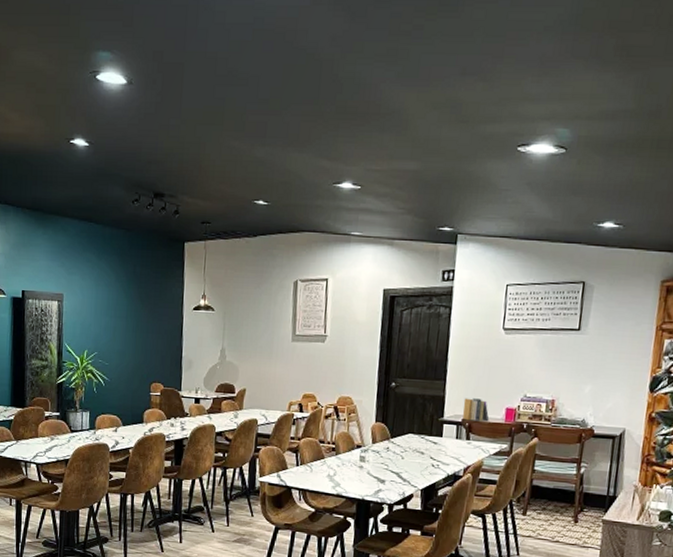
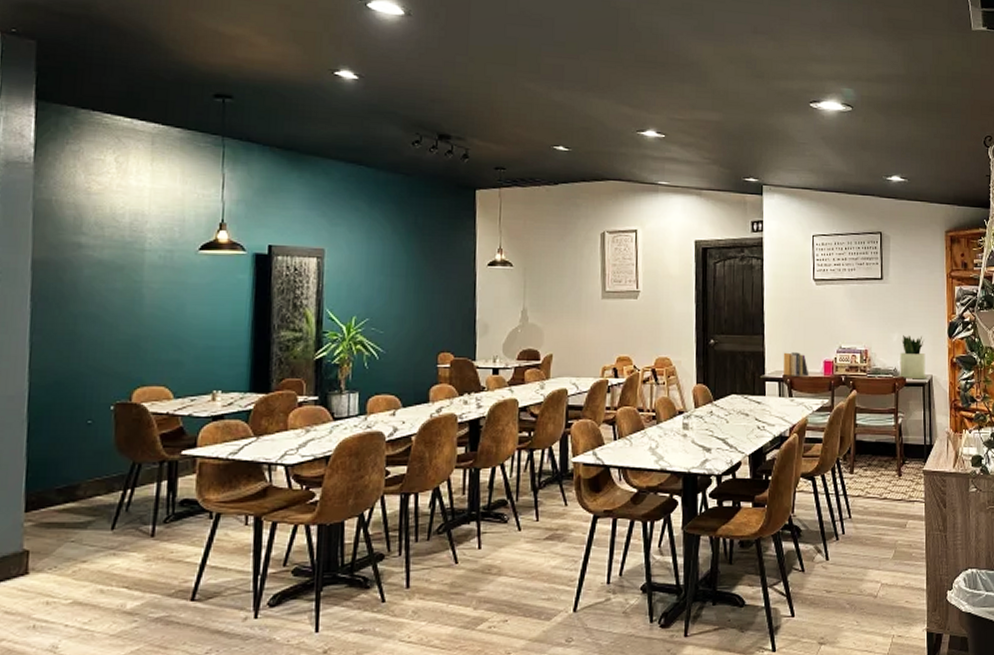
planter: none [585,387,621,433] -> present [897,335,928,380]

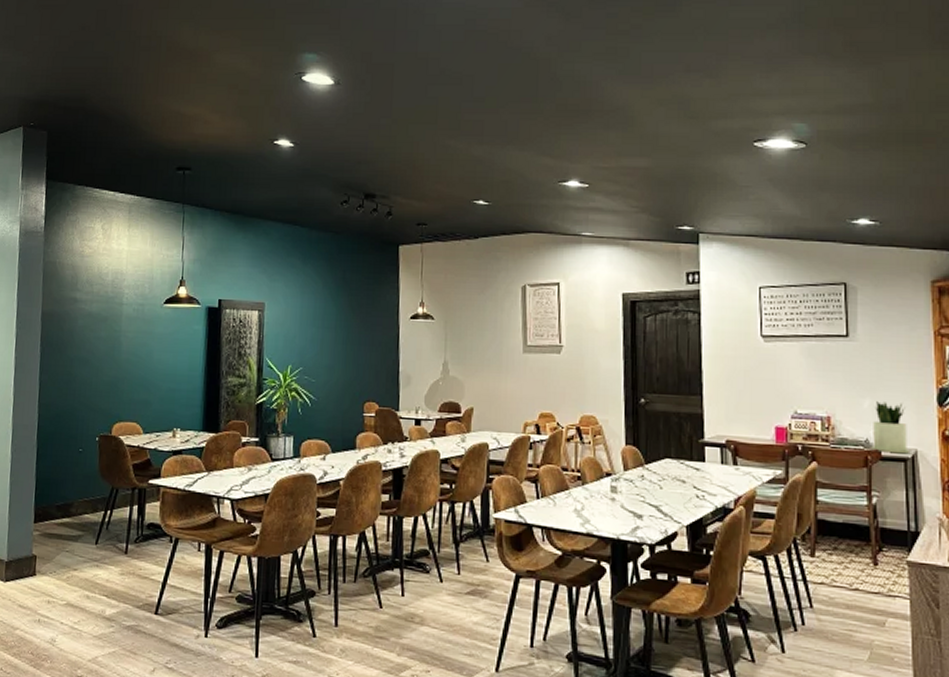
books: present [783,352,809,377] -> none [725,415,758,444]

